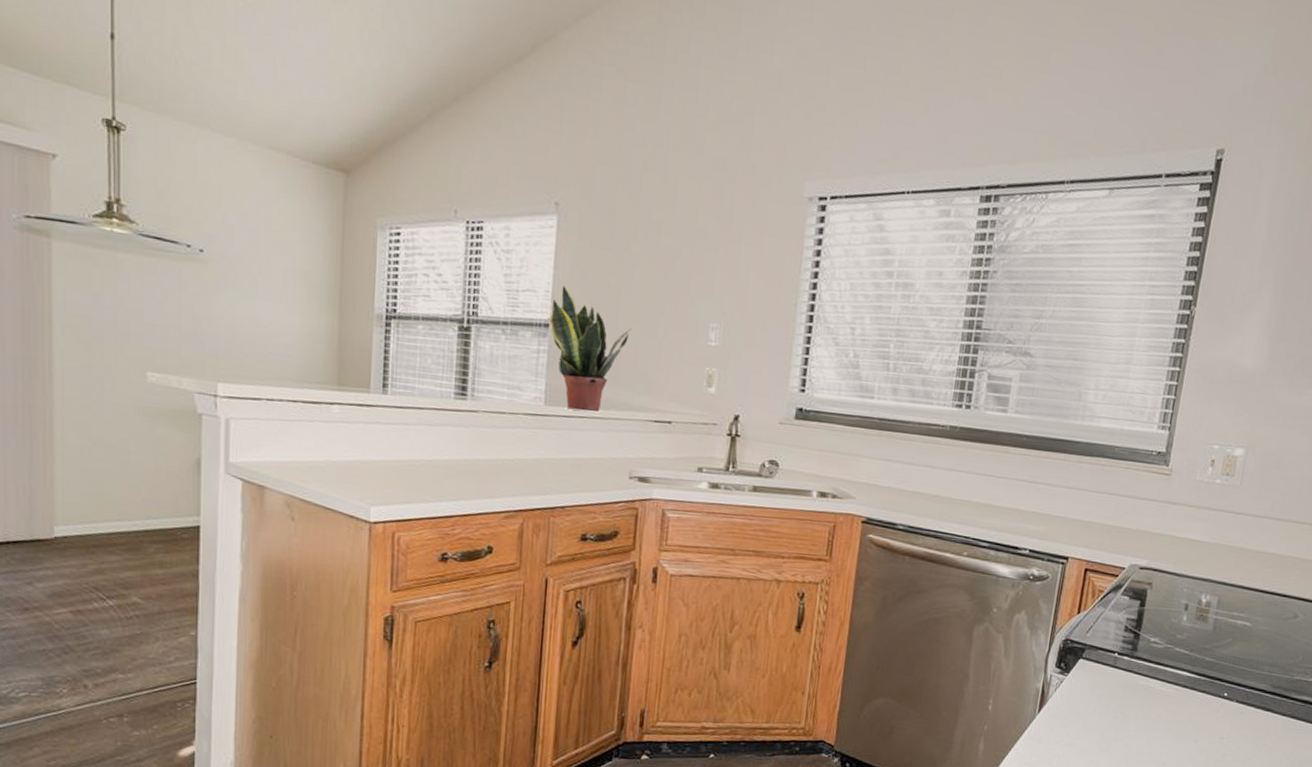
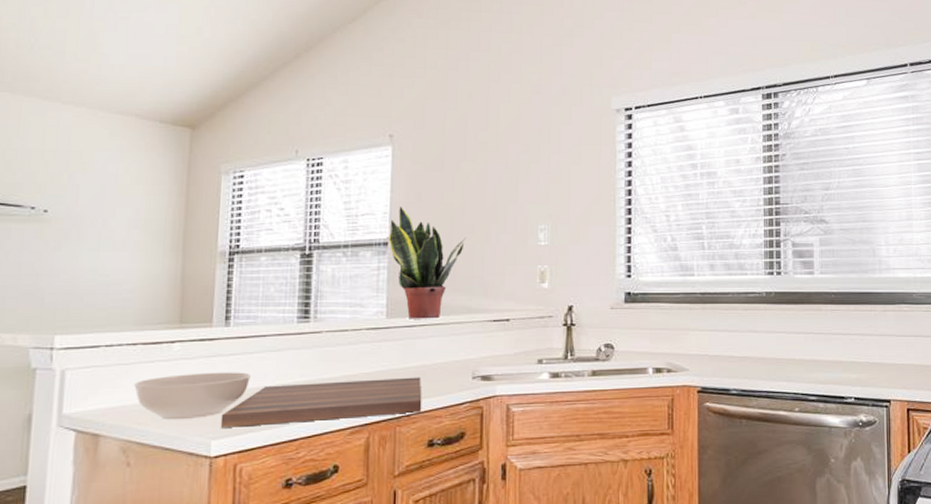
bowl: none [295,437,409,483] -> present [134,372,252,420]
cutting board: none [379,459,578,506] -> present [220,377,422,428]

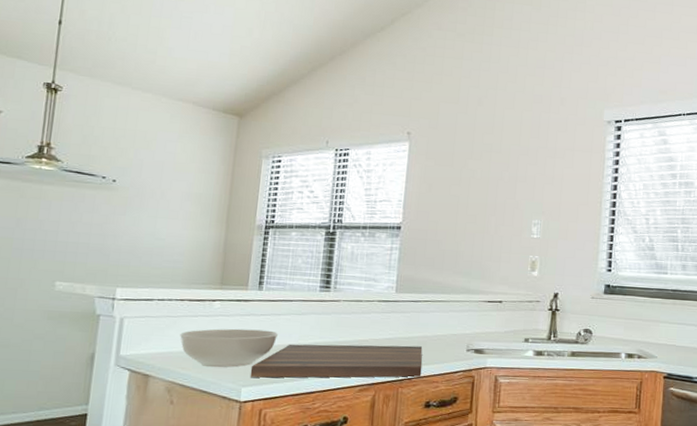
potted plant: present [388,207,466,319] -> none [401,196,469,297]

